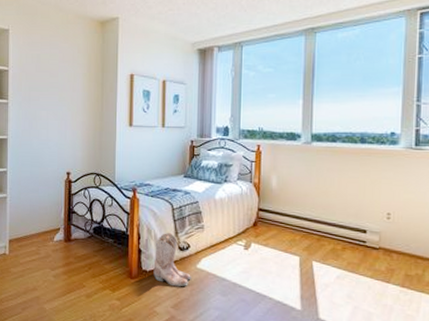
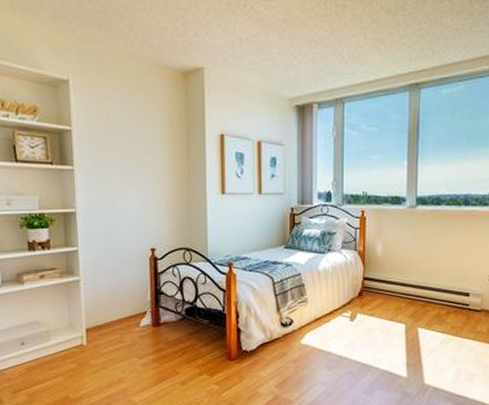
boots: present [153,232,191,287] -> none [254,308,295,365]

